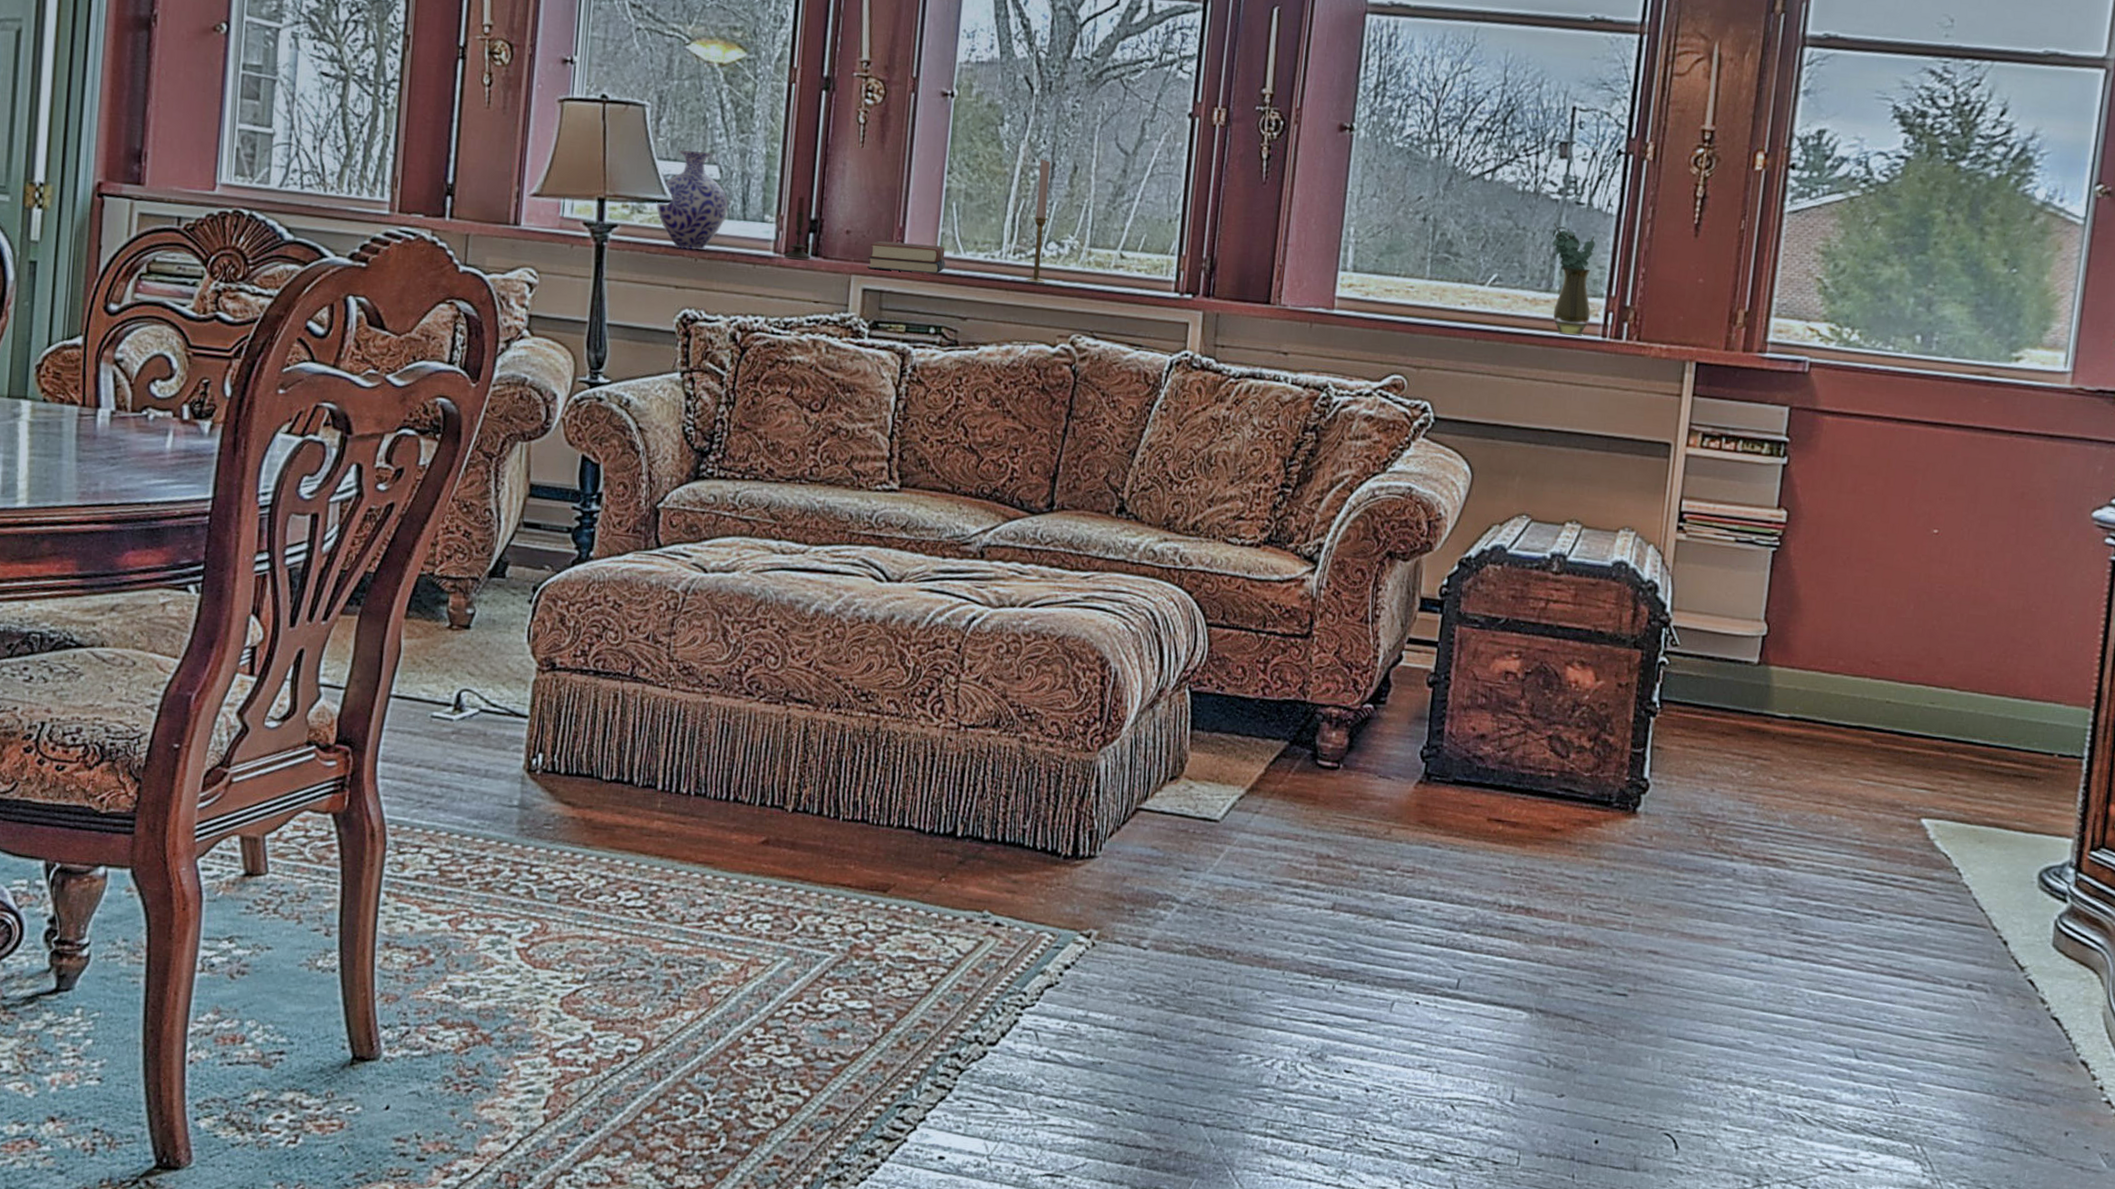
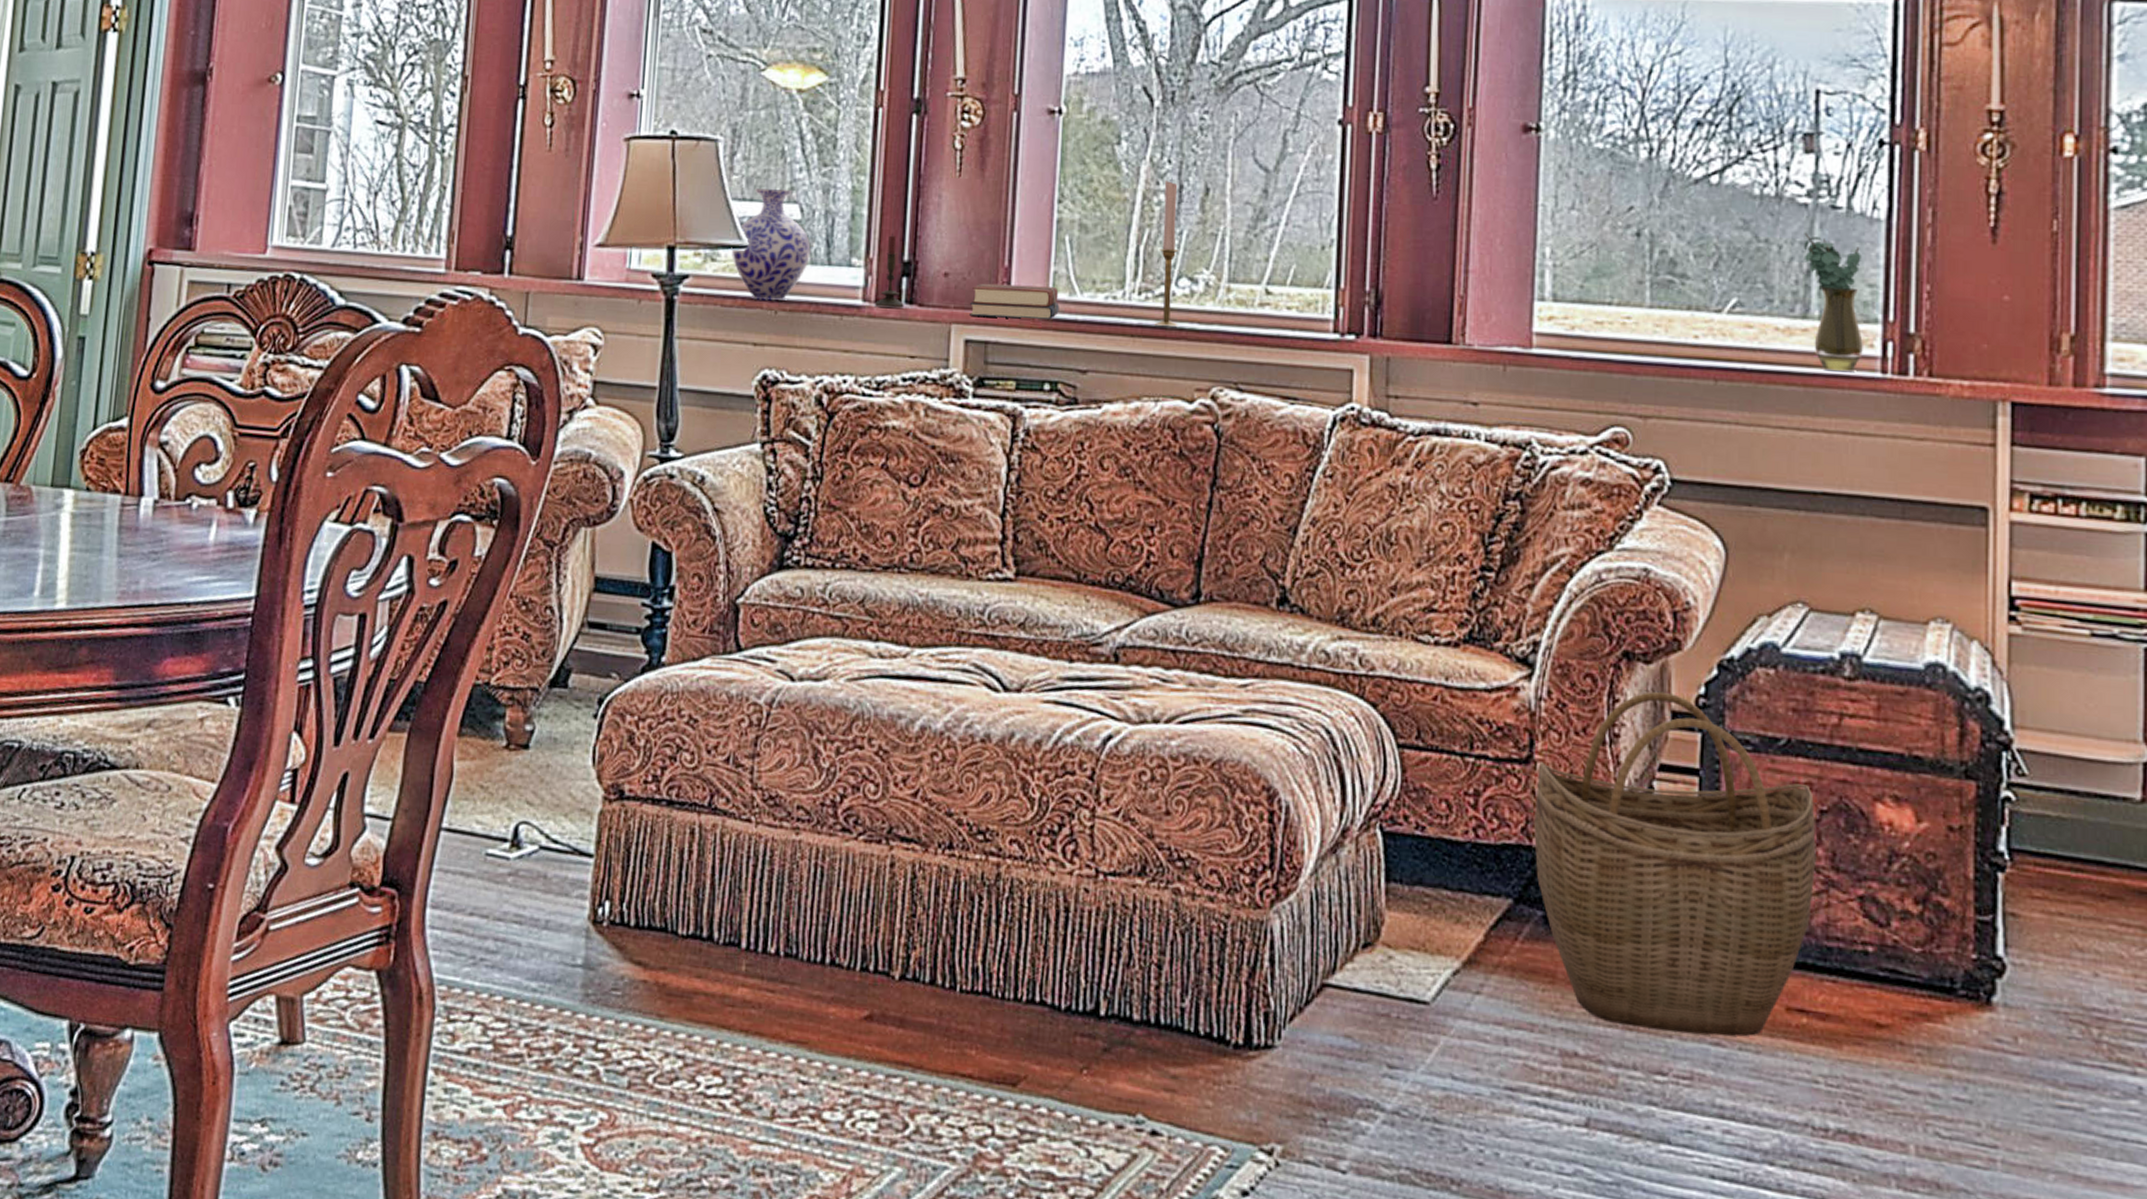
woven basket: none [1308,582,1522,841] -> present [1534,691,1816,1037]

